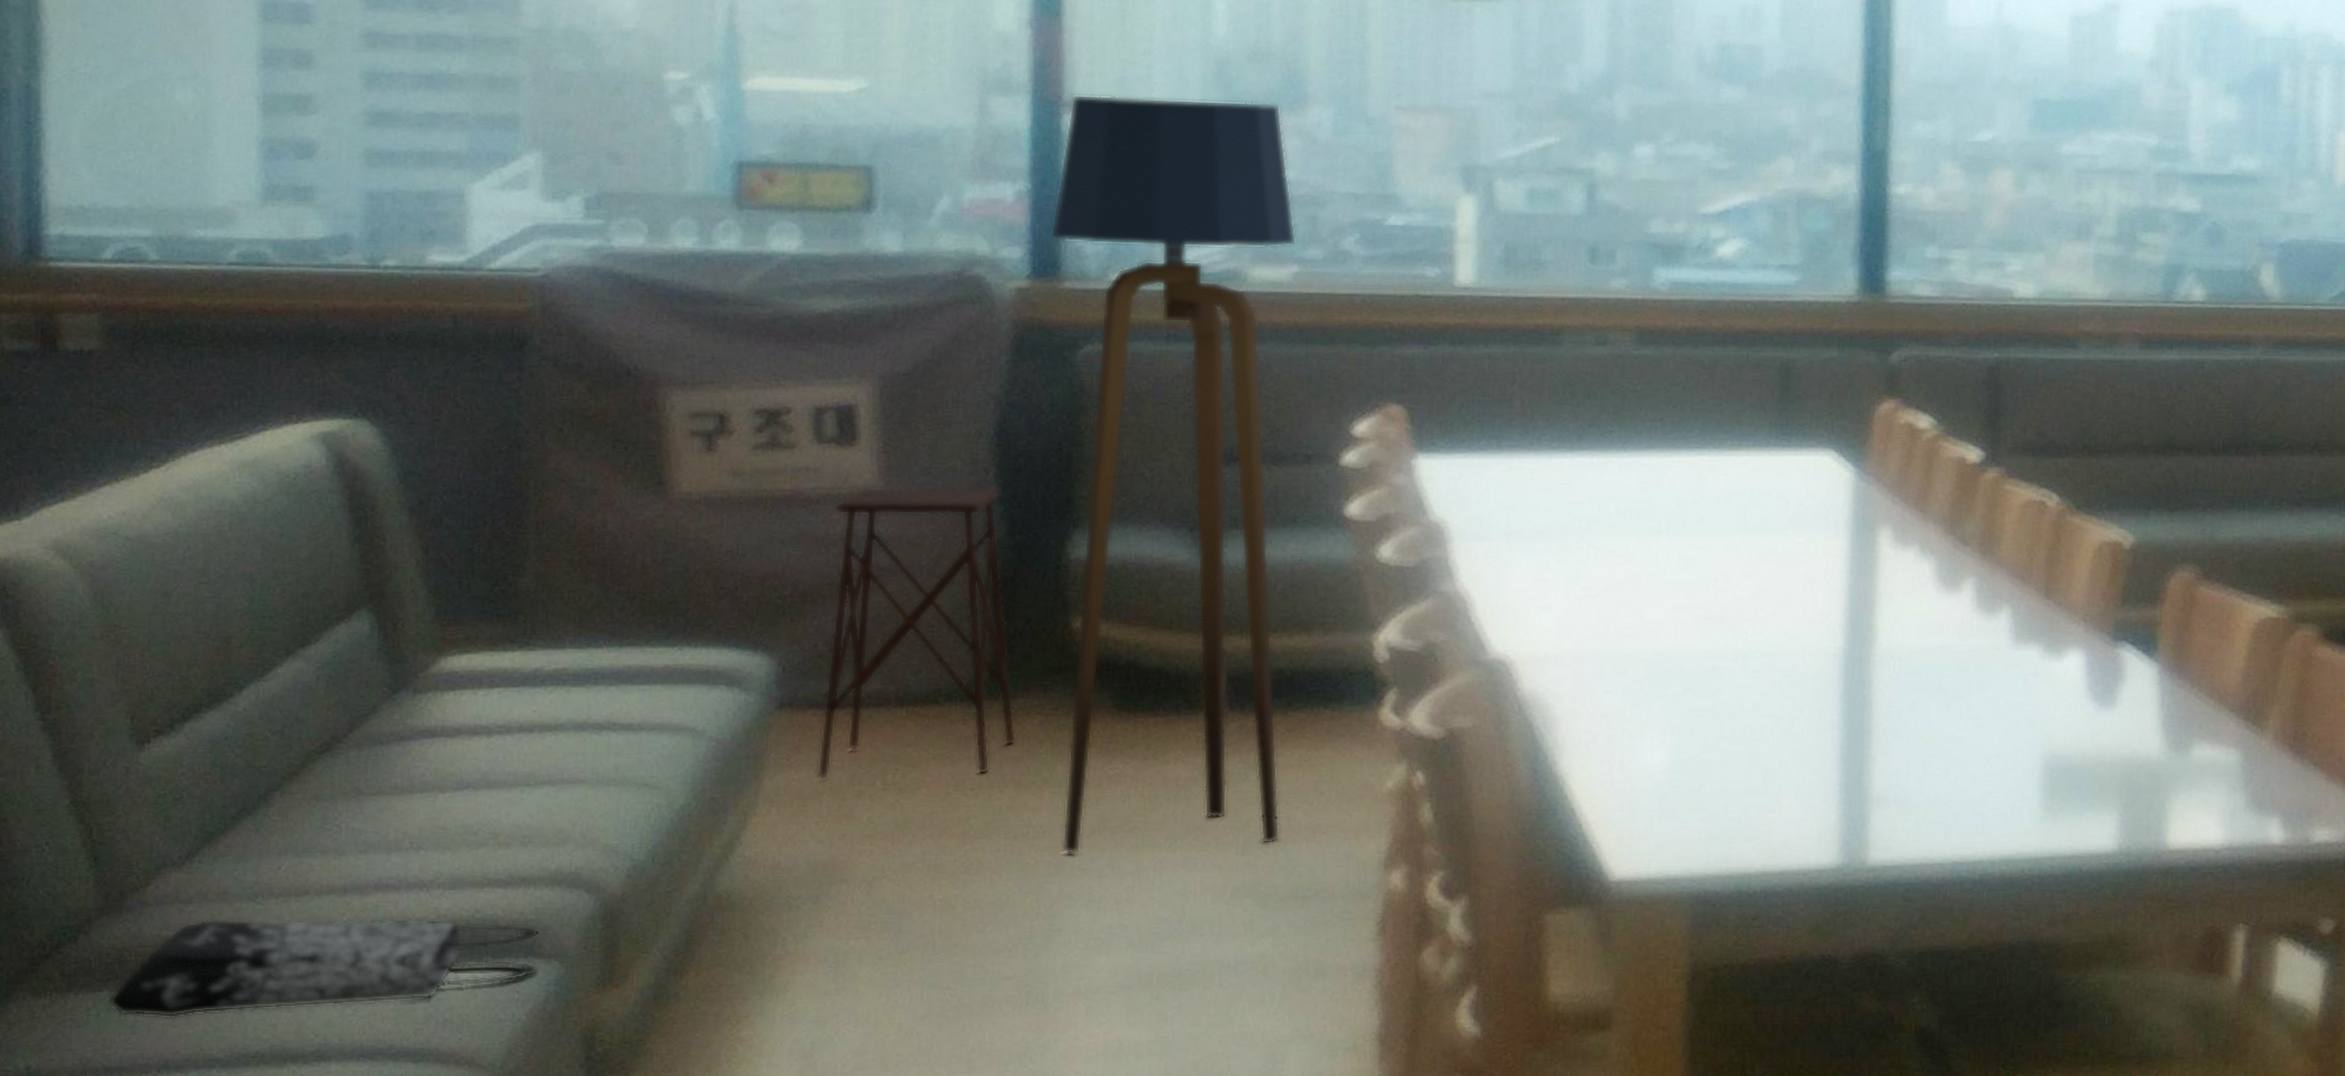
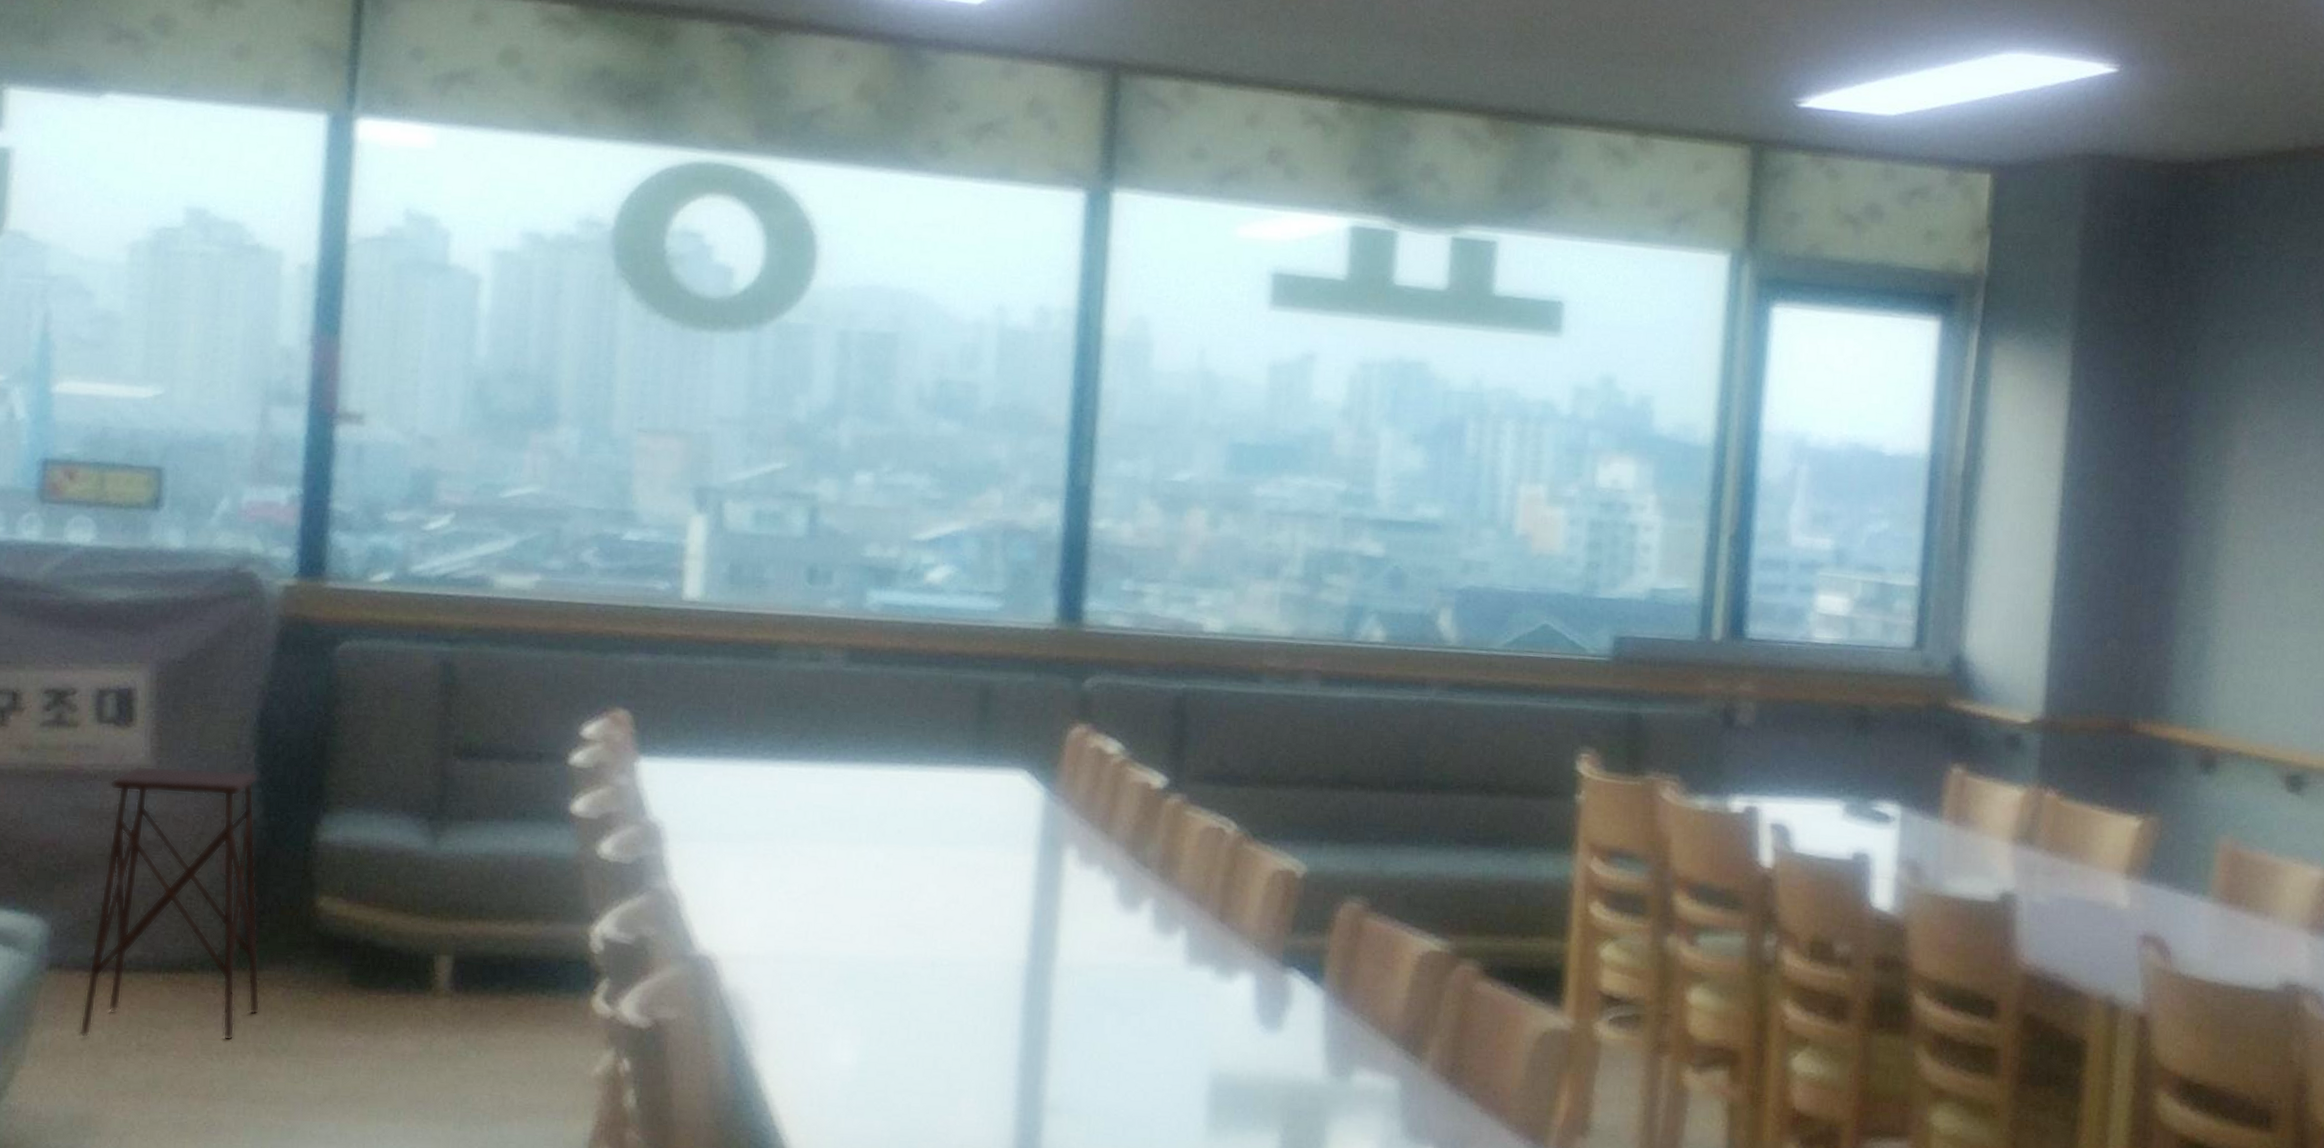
floor lamp: present [1050,94,1297,855] -> none [295,407,541,1121]

